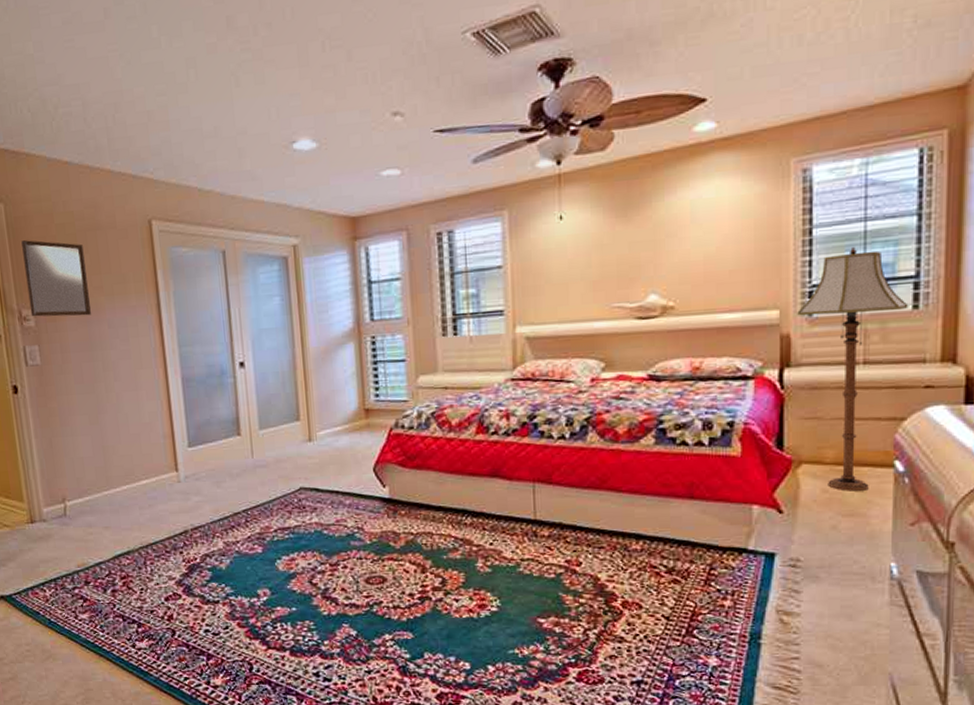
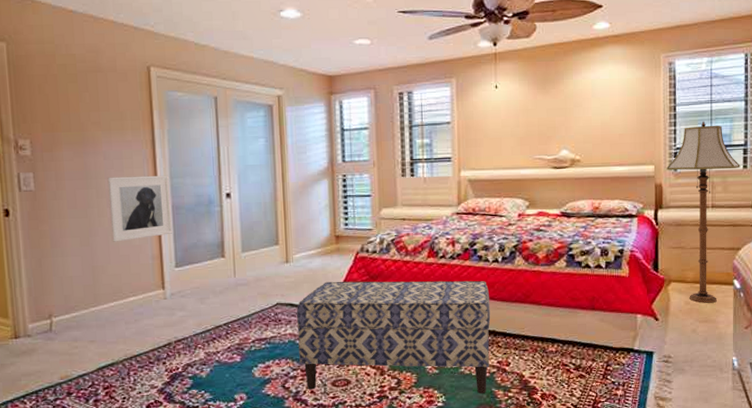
home mirror: present [21,240,91,317] -> none [22,77,88,148]
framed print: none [113,343,184,420] -> present [107,175,173,242]
bench: none [323,461,556,599] -> present [297,280,491,394]

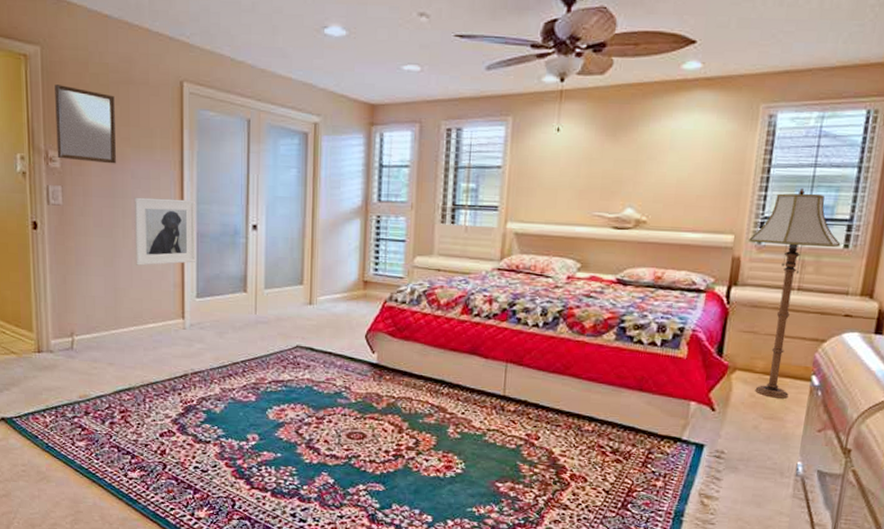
home mirror: none [22,77,88,148] -> present [55,85,116,164]
bench: present [297,280,491,394] -> none [315,328,525,466]

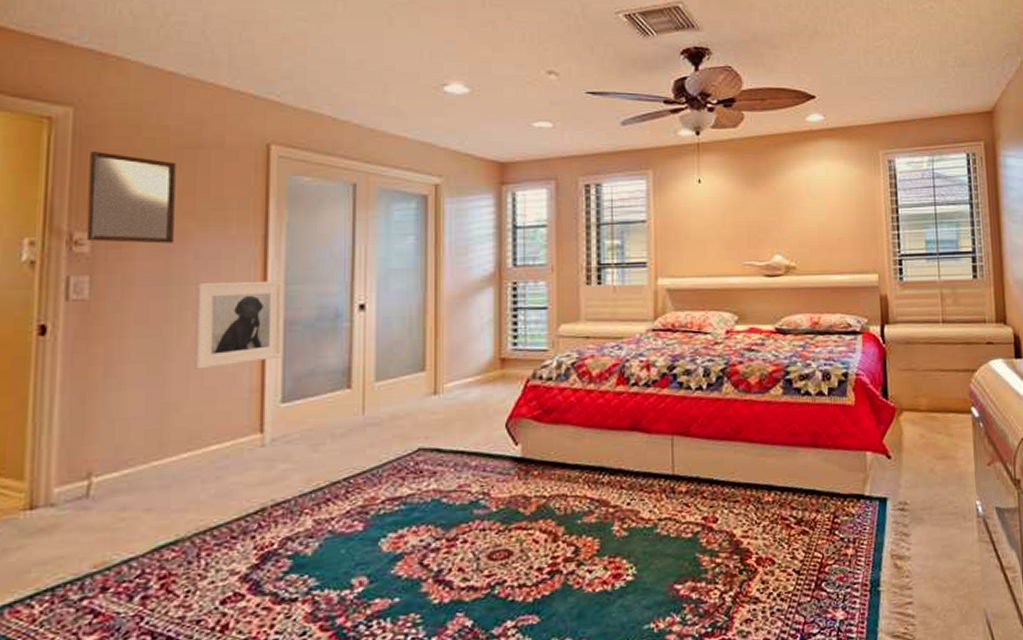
floor lamp: present [748,187,841,399] -> none [891,225,970,436]

